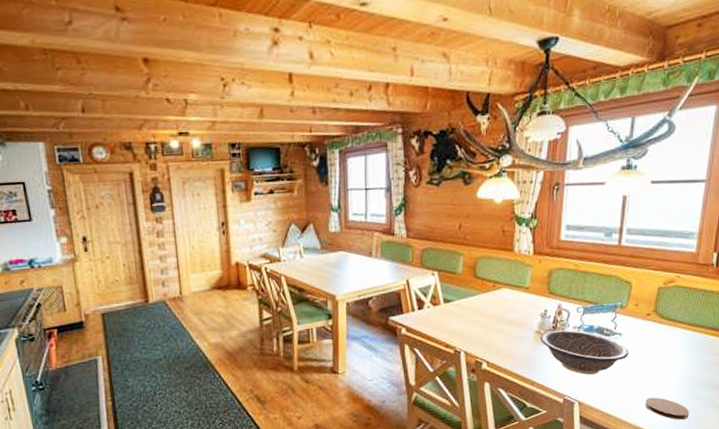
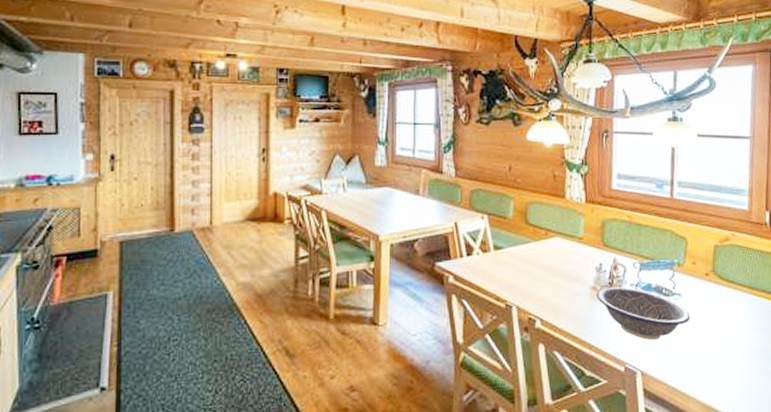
coaster: present [645,397,690,420] -> none [712,369,760,398]

